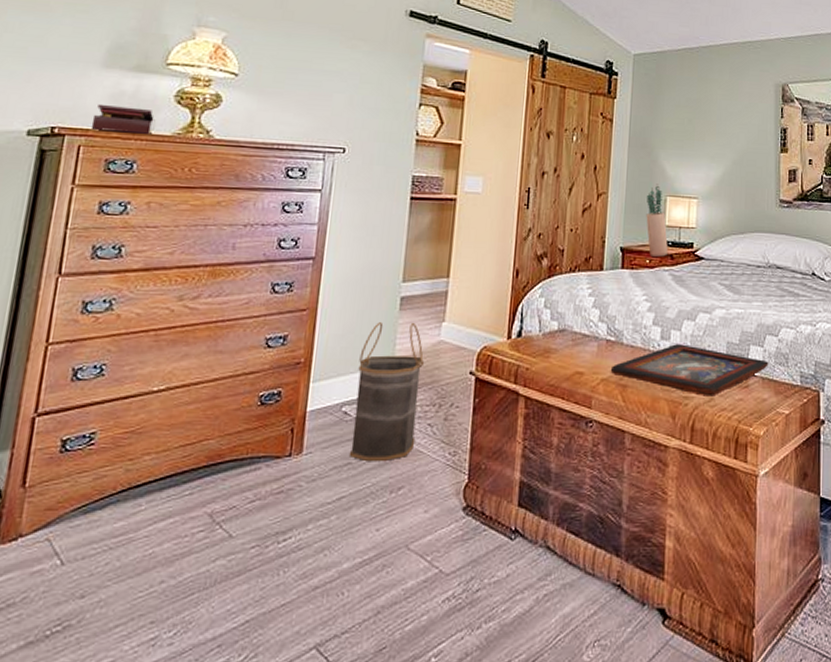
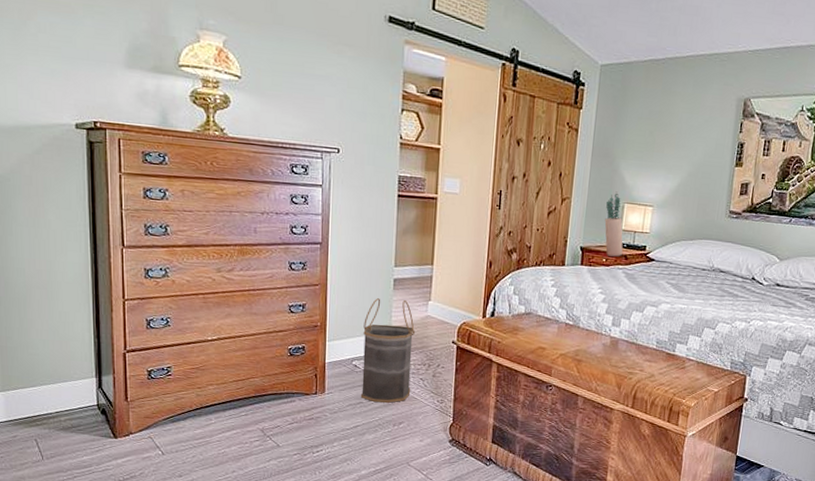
jewelry box: present [91,103,156,134] -> none [125,101,177,131]
decorative tray: present [610,344,769,396] -> none [568,330,704,374]

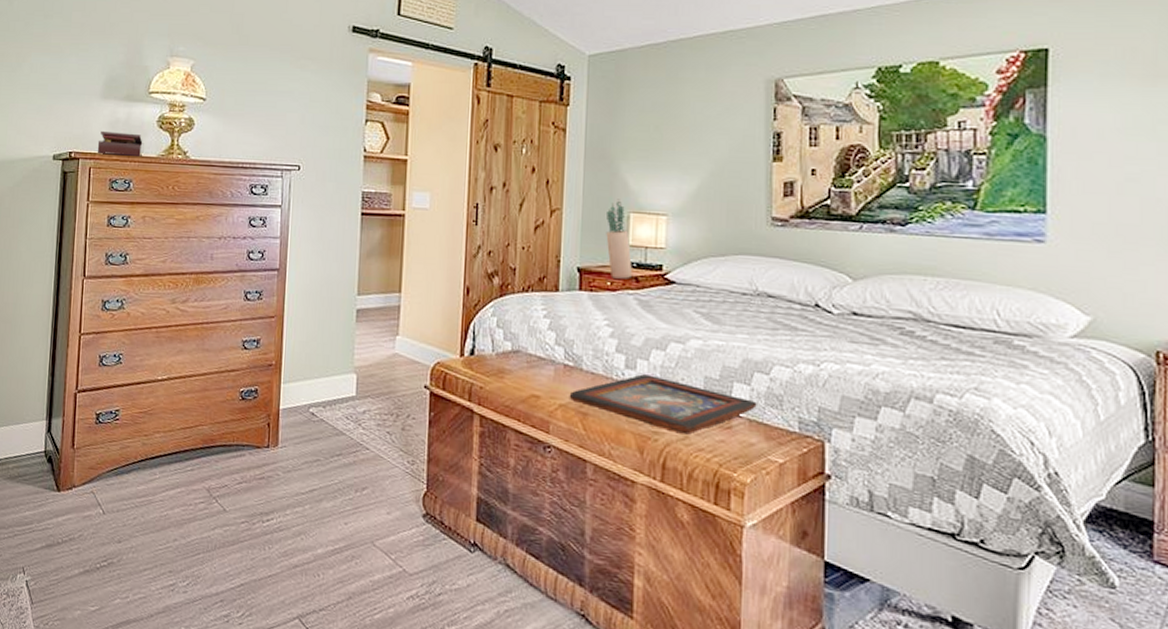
jewelry box: none [125,101,177,131] -> present [97,130,144,156]
basket: present [360,298,416,403] -> none [317,332,381,462]
decorative tray: none [568,330,704,374] -> present [569,374,757,435]

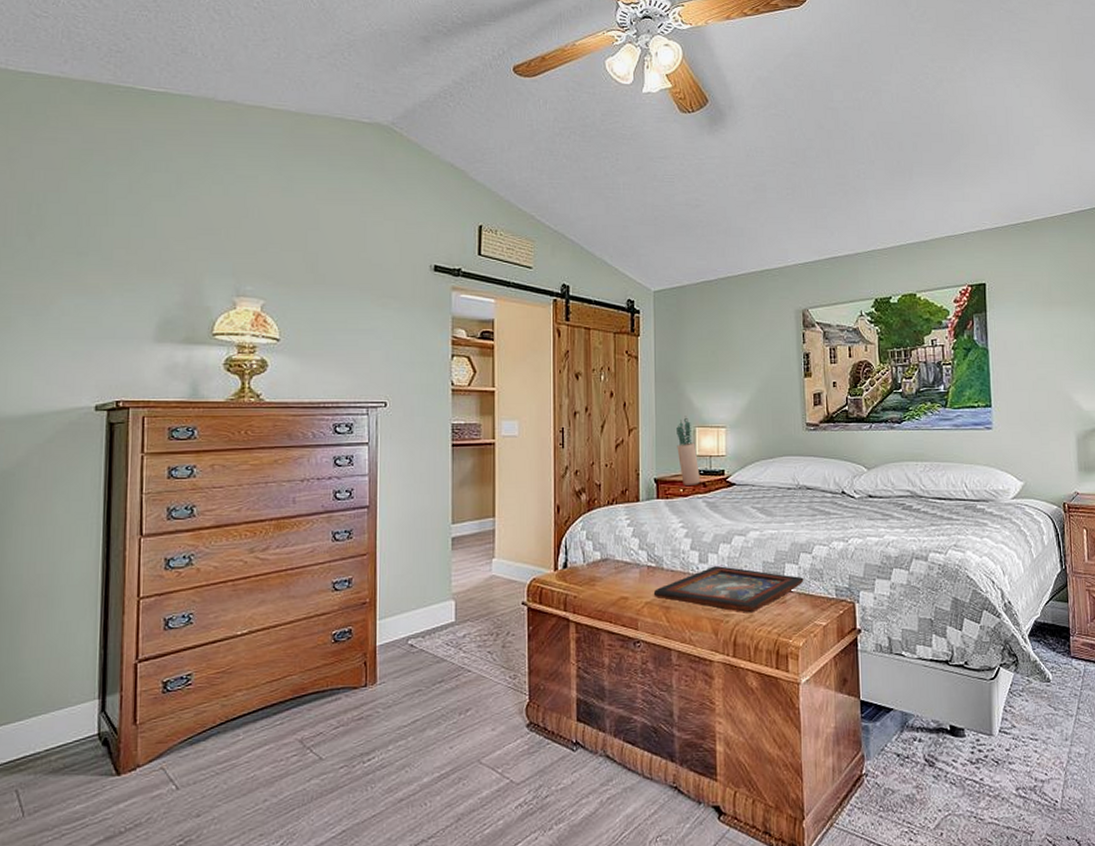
jewelry box: present [97,130,144,156] -> none [151,376,209,402]

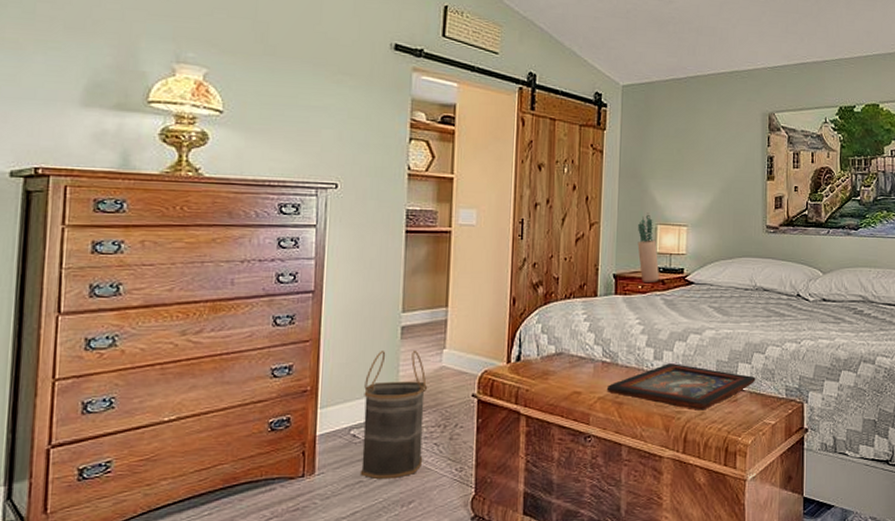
basket: none [418,561,480,687] -> present [359,351,428,479]

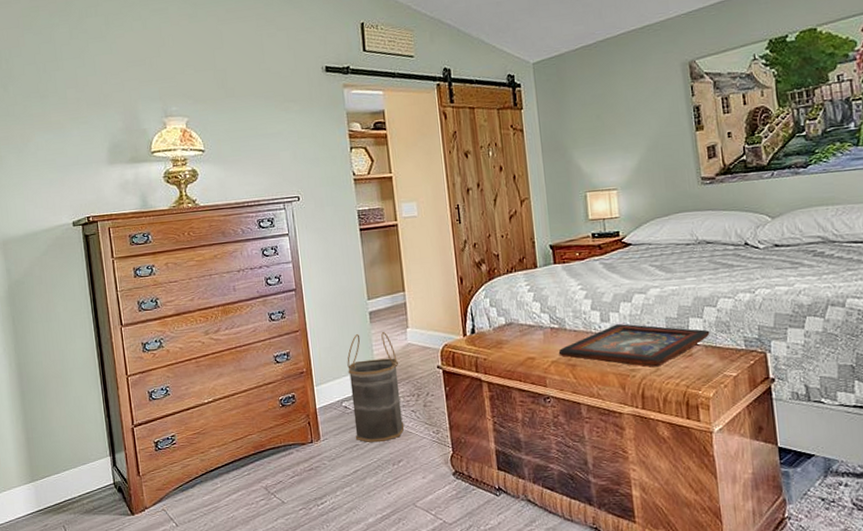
vase: present [637,212,660,284] -> none [567,182,596,251]

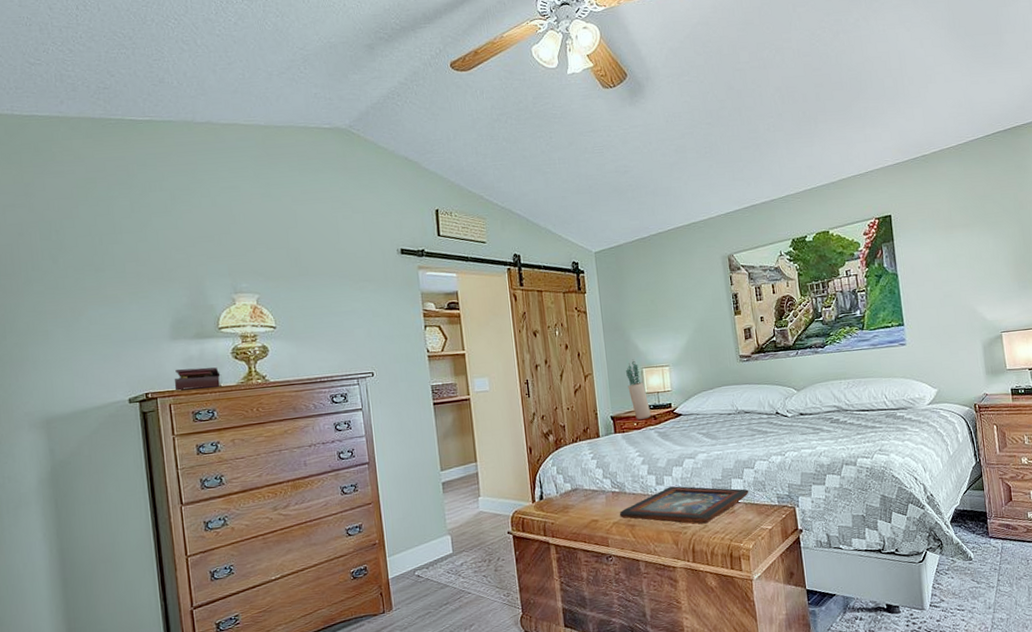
jewelry box: none [113,191,156,214] -> present [174,367,223,390]
basket: present [347,332,405,442] -> none [420,501,476,609]
vase: none [567,182,596,251] -> present [626,359,652,421]

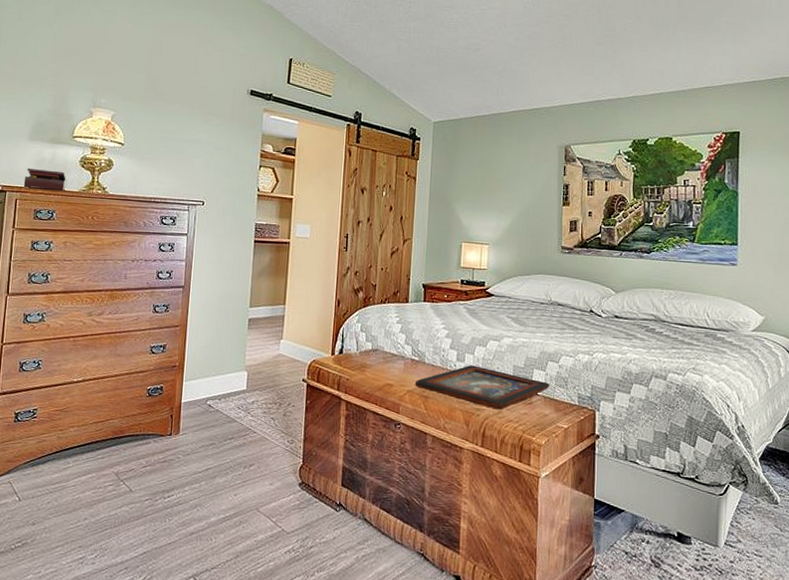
vase: present [626,359,652,421] -> none [444,232,464,294]

